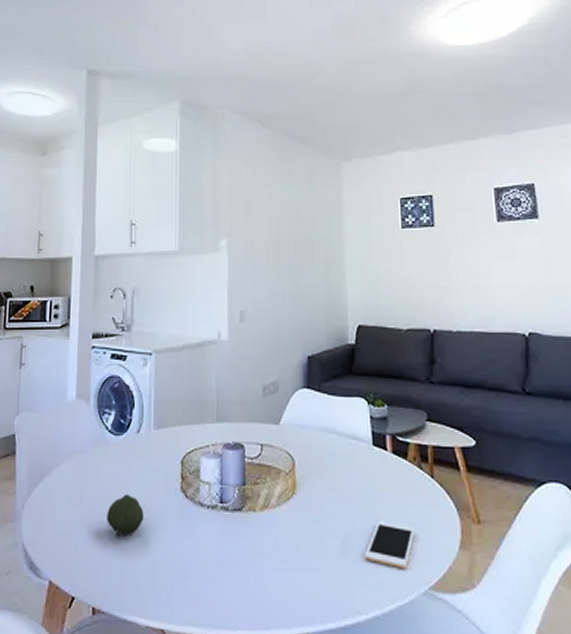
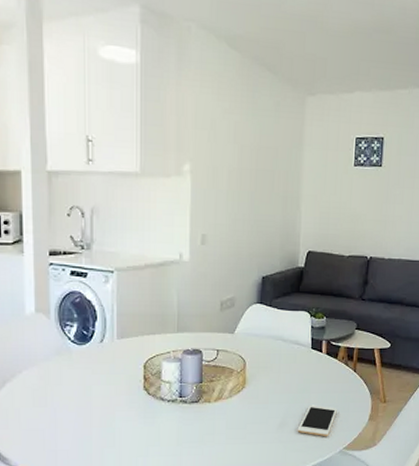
fruit: present [107,493,144,536] -> none [73,394,109,428]

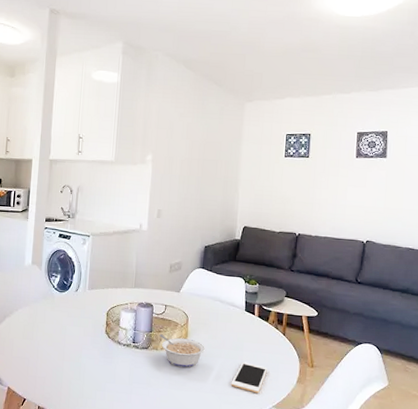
legume: none [212,383,268,418] -> present [159,333,206,368]

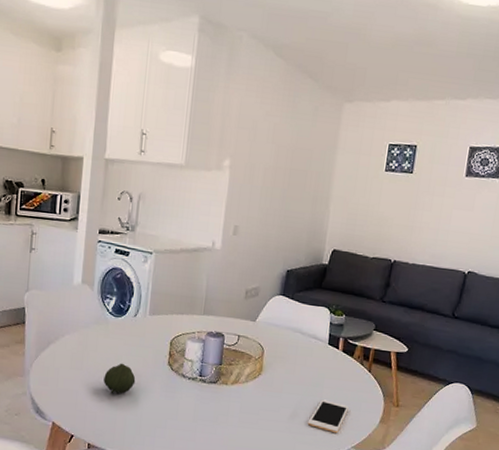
fruit: none [51,332,78,360] -> present [103,363,136,394]
legume: present [159,333,206,368] -> none [230,367,282,405]

